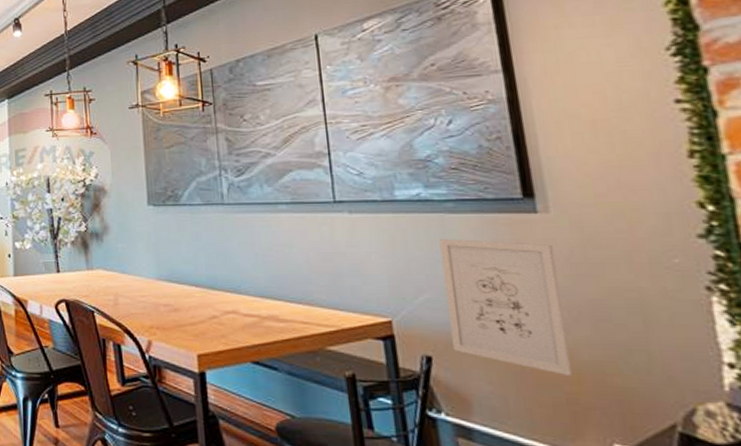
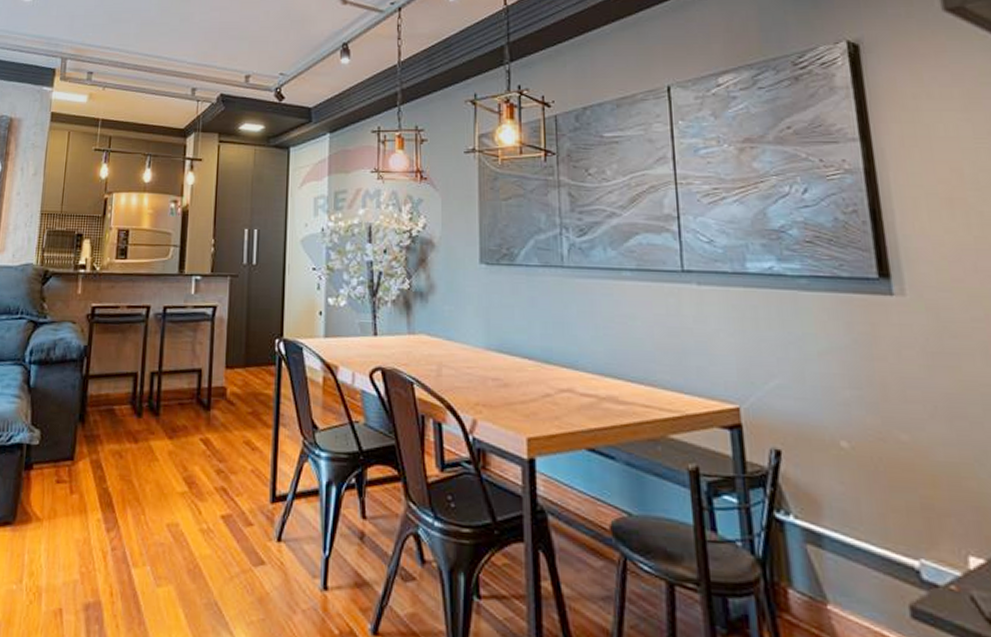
wall art: present [439,238,573,376] -> none [791,317,928,477]

